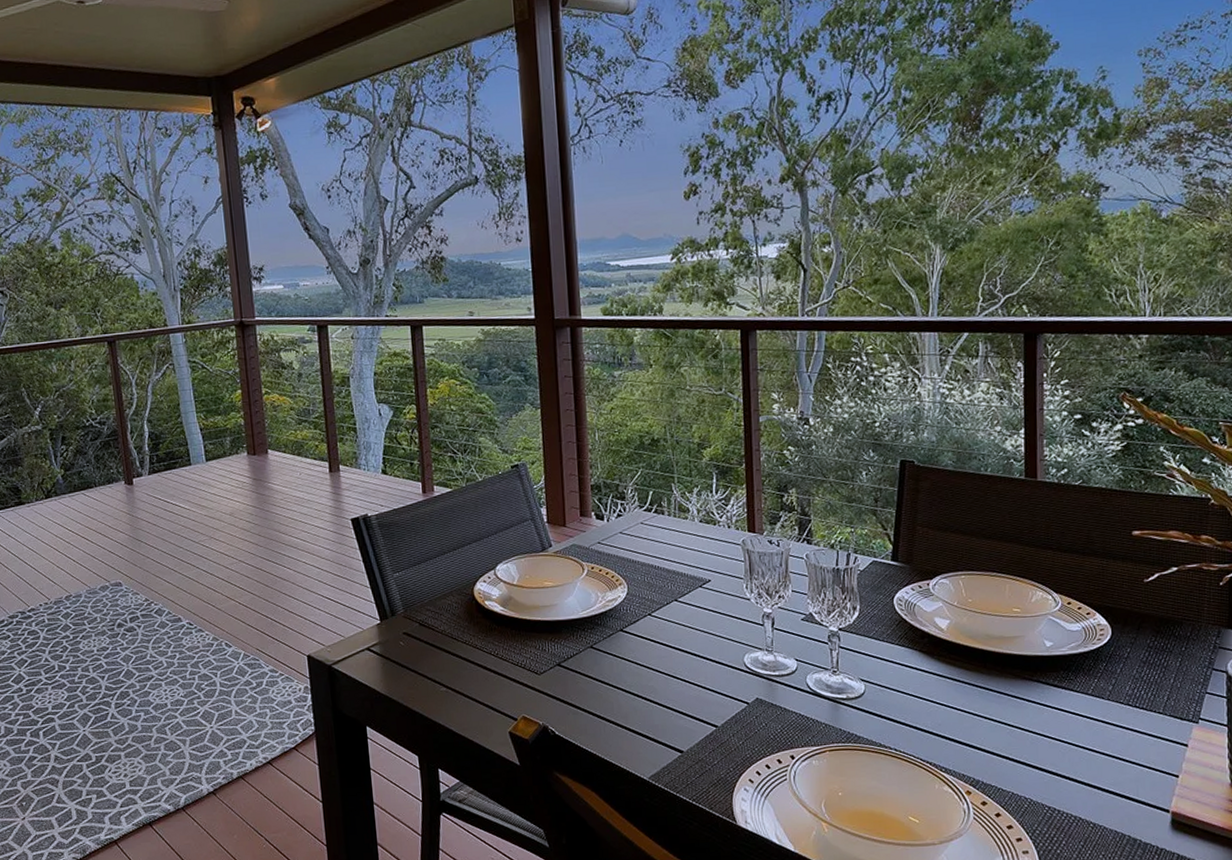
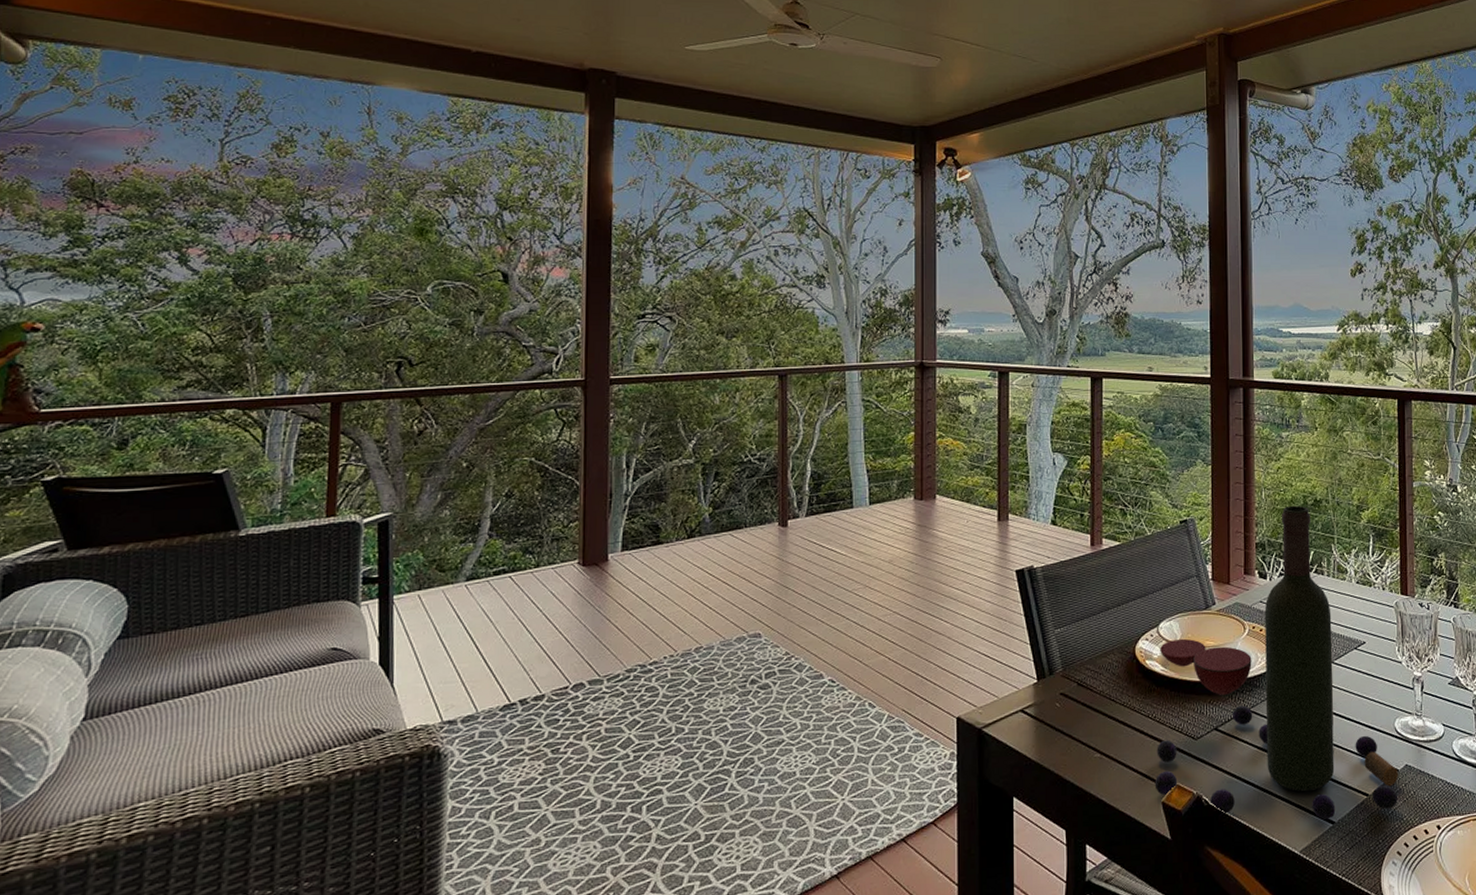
wine bottle: none [498,445,749,749] -> present [1154,505,1399,820]

